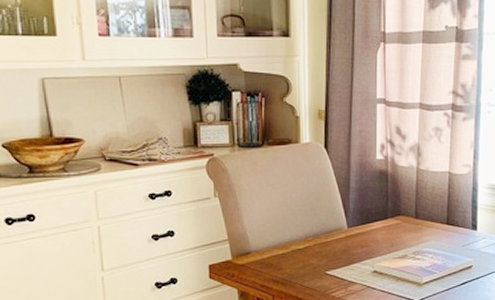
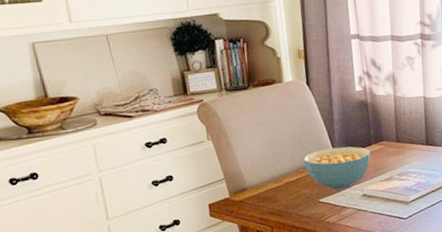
cereal bowl: none [313,217,386,264] -> present [303,146,371,191]

